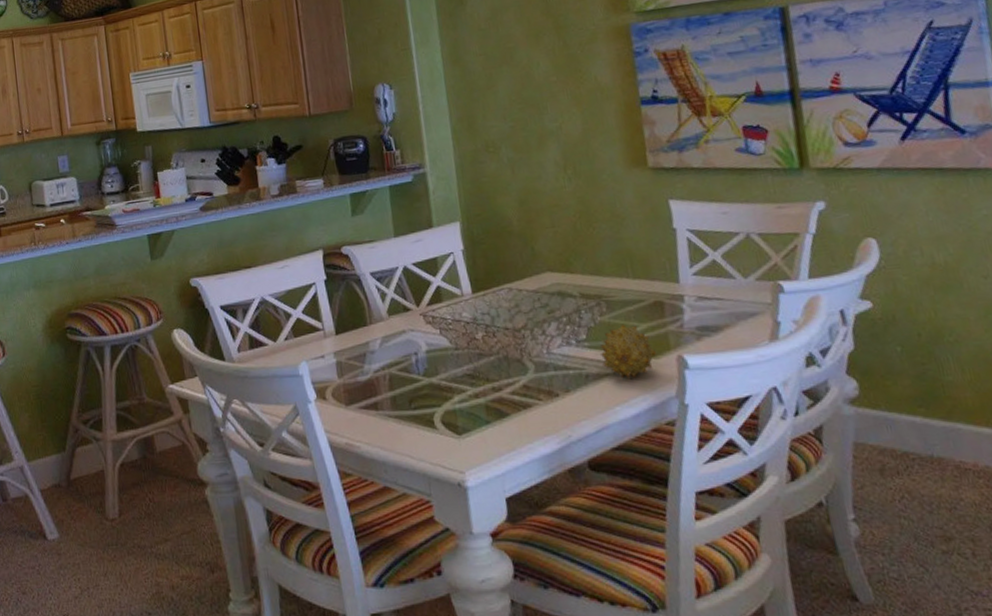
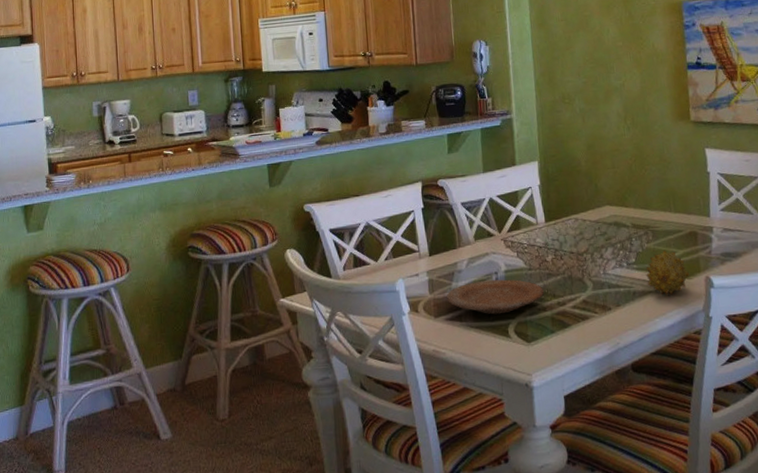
plate: none [358,361,476,402] -> present [446,279,545,315]

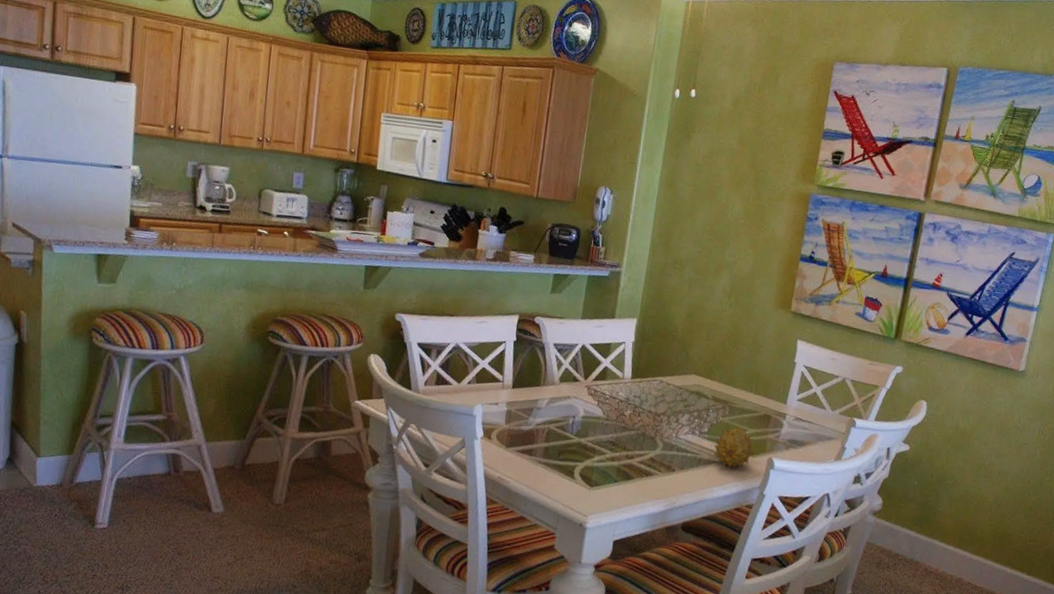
plate: present [446,279,545,315] -> none [521,421,616,456]

